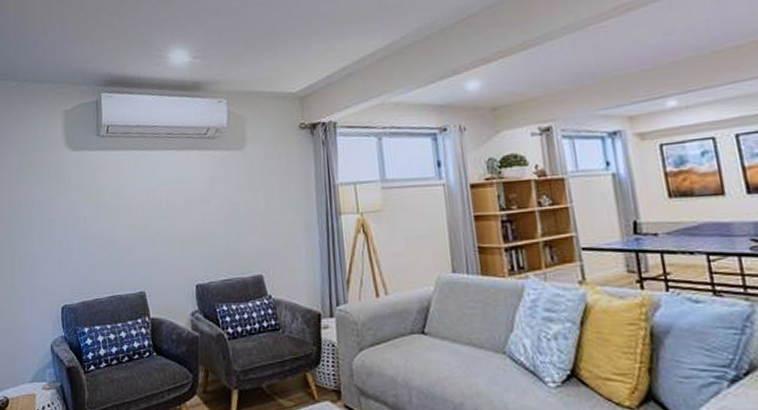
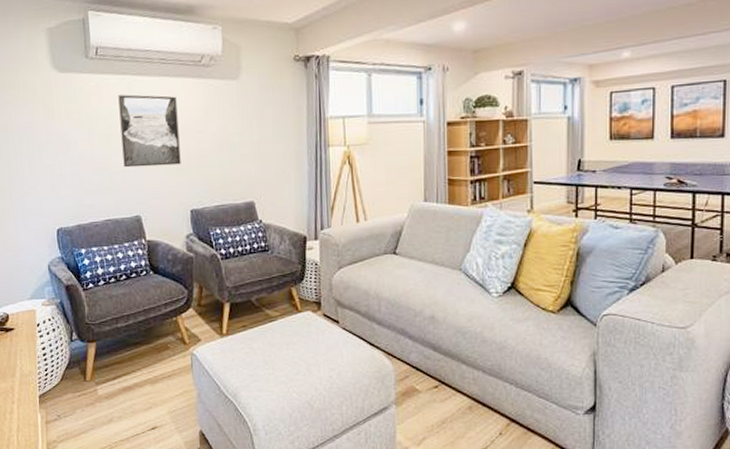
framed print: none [126,168,187,242] -> present [118,94,181,168]

